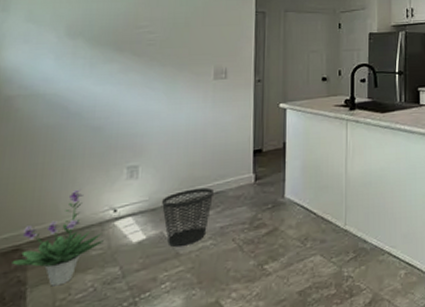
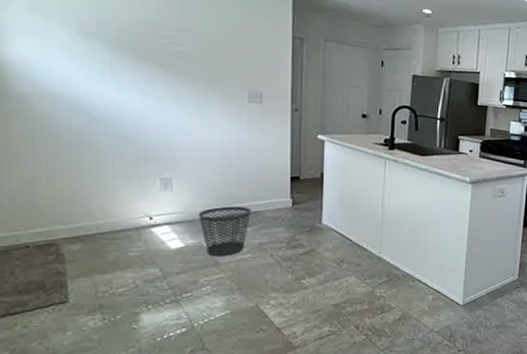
potted plant: present [12,189,104,287] -> none [48,194,141,280]

